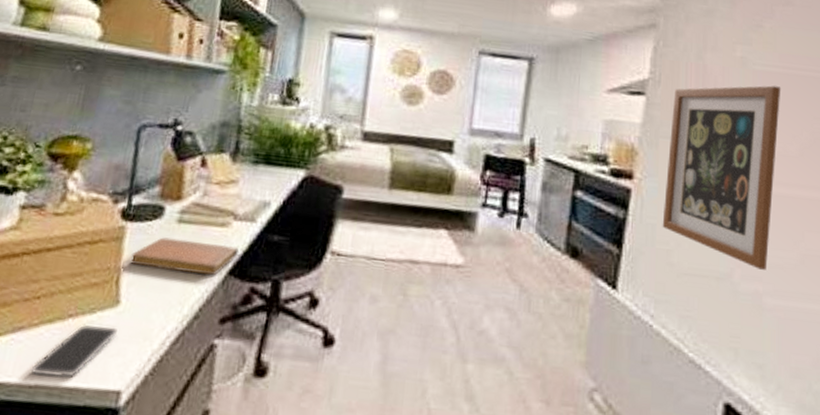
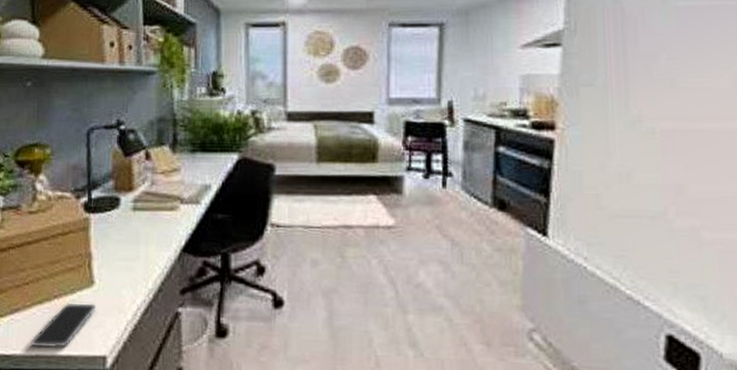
notebook: present [130,237,240,276] -> none [97,224,190,254]
wall art: present [662,85,781,270] -> none [589,20,708,205]

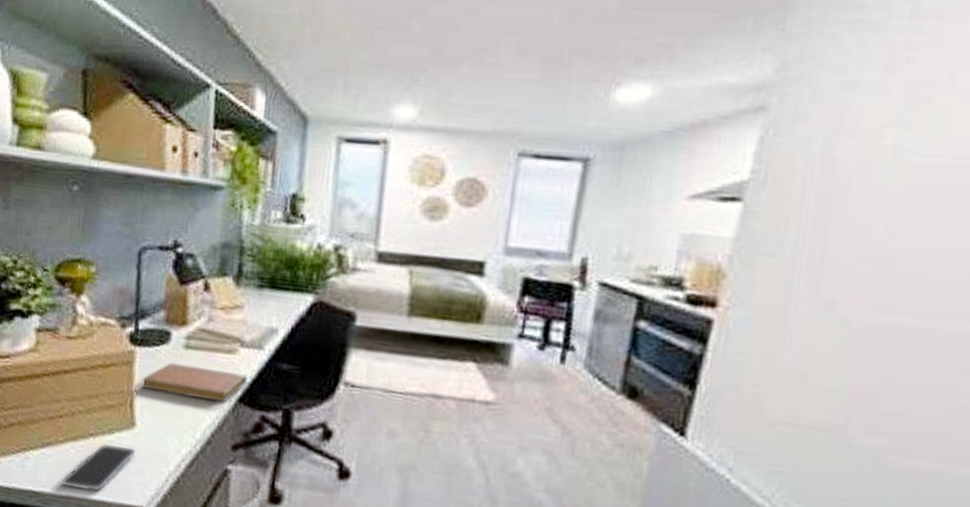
notebook: none [97,224,190,254] -> present [141,362,248,403]

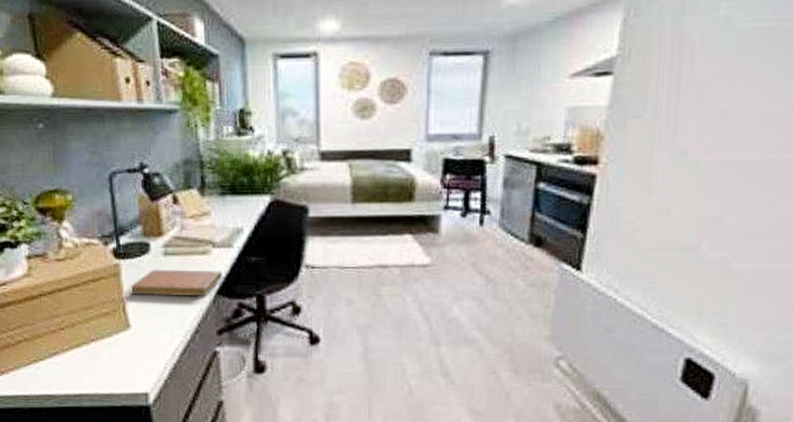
smartphone: present [62,443,136,491] -> none [73,345,135,387]

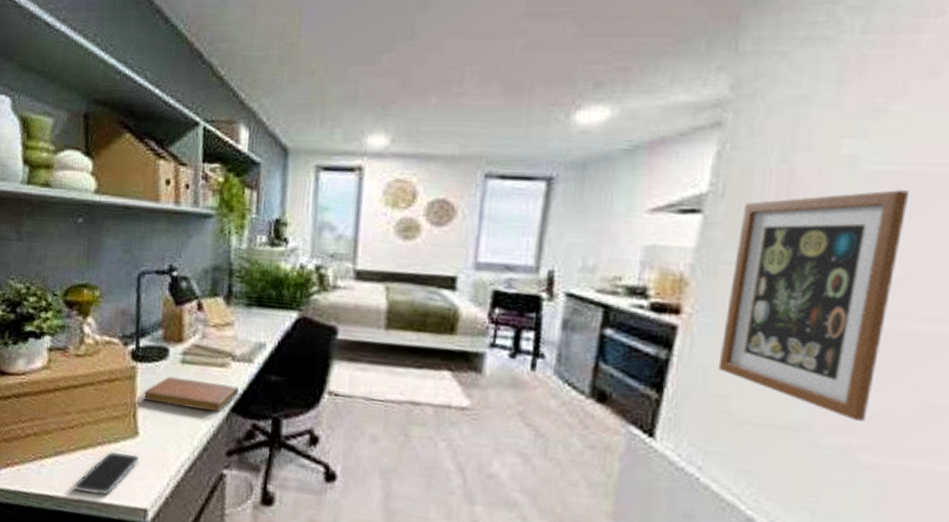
smartphone: none [73,345,135,387] -> present [74,451,140,495]
wall art: none [628,43,770,237] -> present [718,190,910,421]

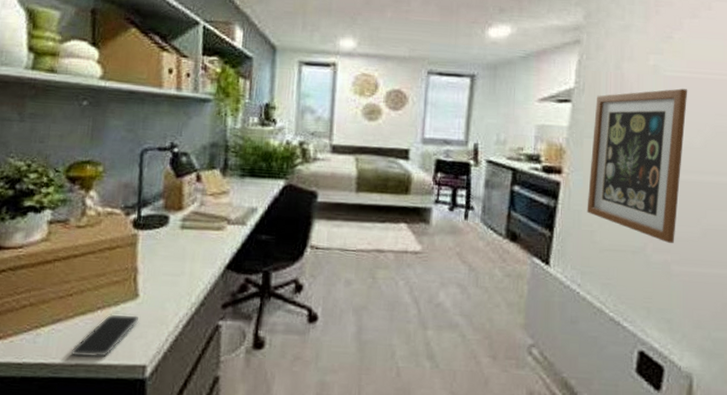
notebook: present [143,376,240,413] -> none [144,241,234,271]

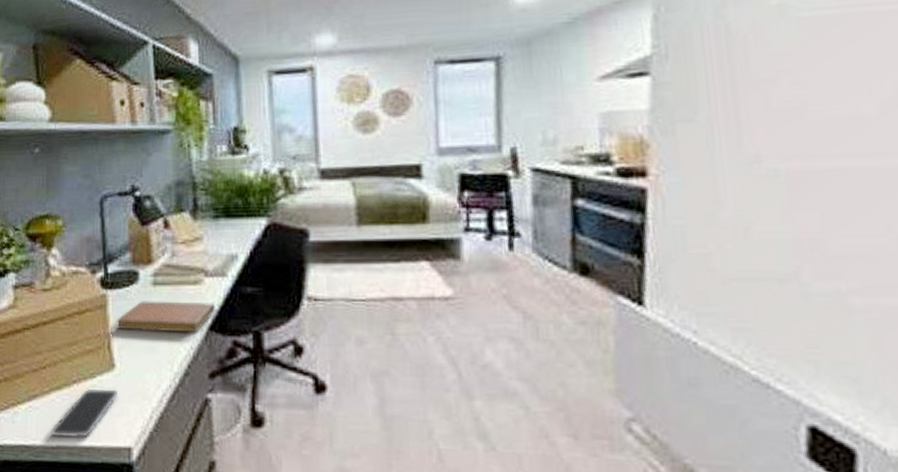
notebook: none [144,241,234,271] -> present [117,301,216,333]
wall art: present [587,88,688,243] -> none [688,32,850,263]

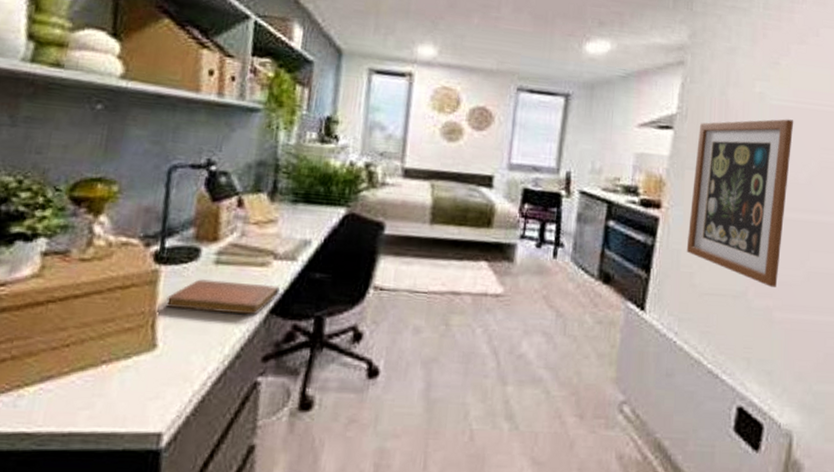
smartphone: present [52,388,119,438] -> none [64,369,156,424]
wall art: none [688,32,850,263] -> present [686,119,794,287]

